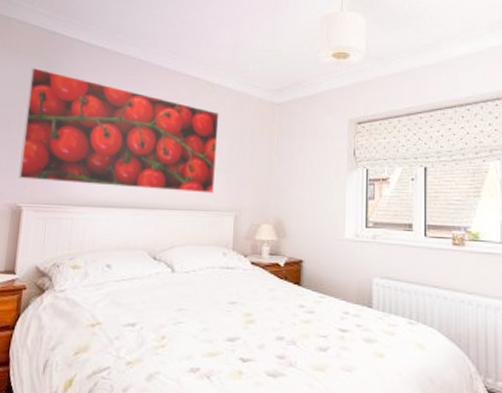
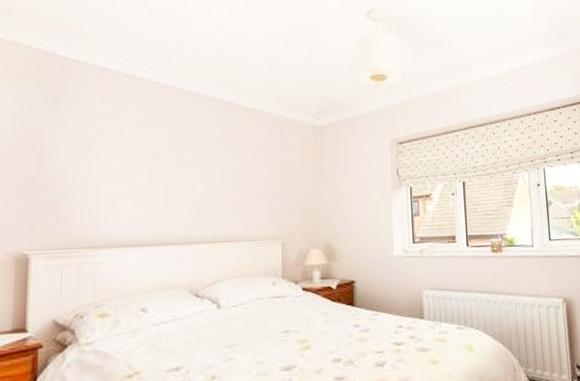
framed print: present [18,67,219,194] -> none [22,94,259,224]

